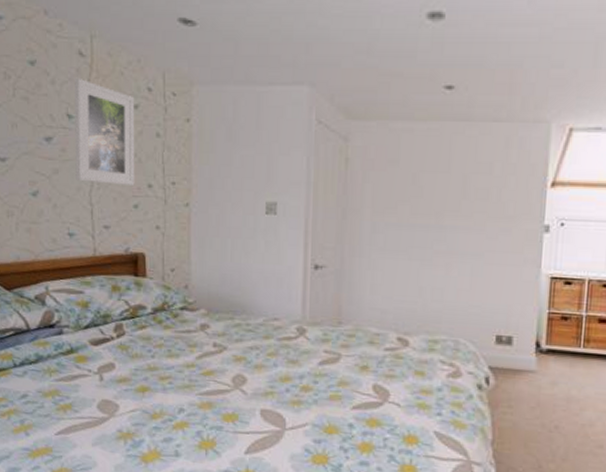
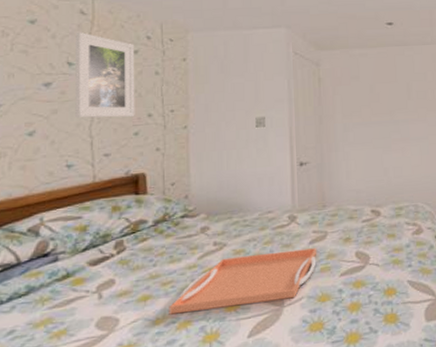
serving tray: none [166,363,328,423] -> present [169,248,317,315]

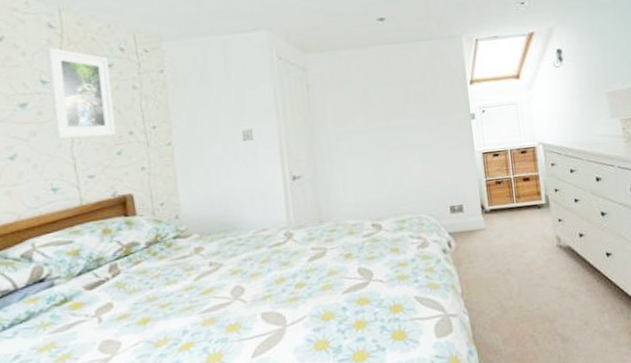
serving tray: present [169,248,317,315] -> none [169,265,318,337]

